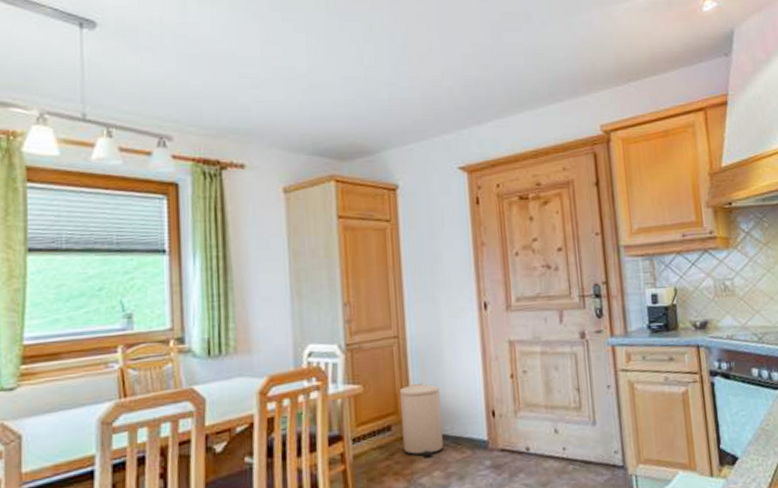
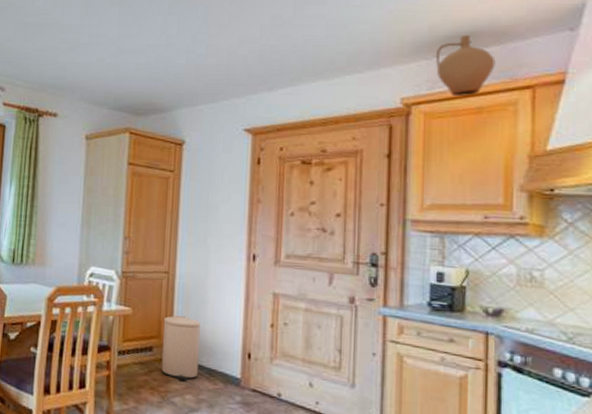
ceramic jug: none [624,61,674,121] -> present [435,34,496,96]

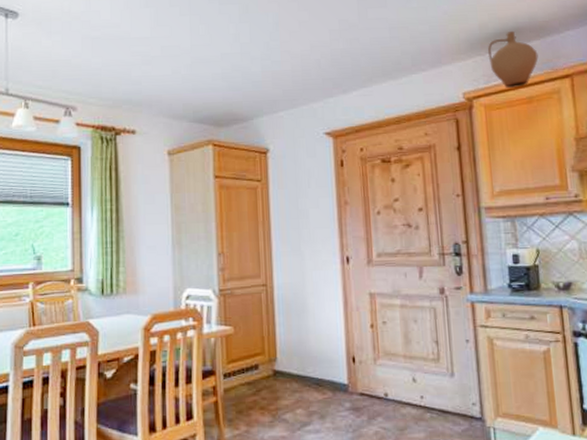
pedal bin: present [161,315,200,381] -> none [266,327,306,395]

